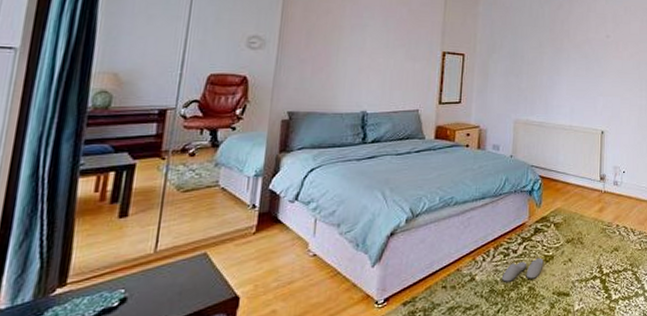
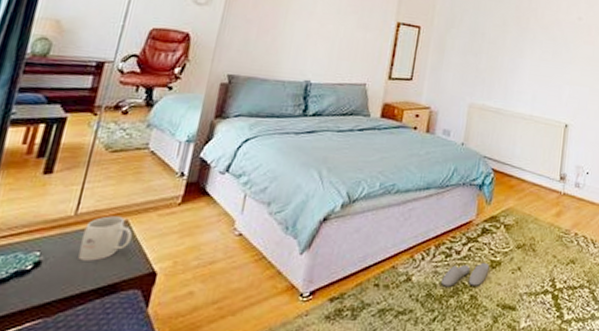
mug: none [161,249,213,293] -> present [78,216,133,261]

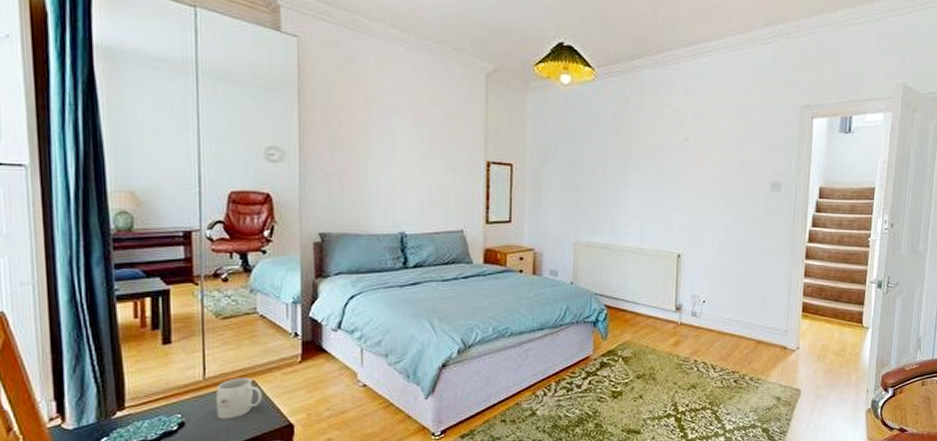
slippers: present [440,262,490,287] -> none [564,393,611,418]

